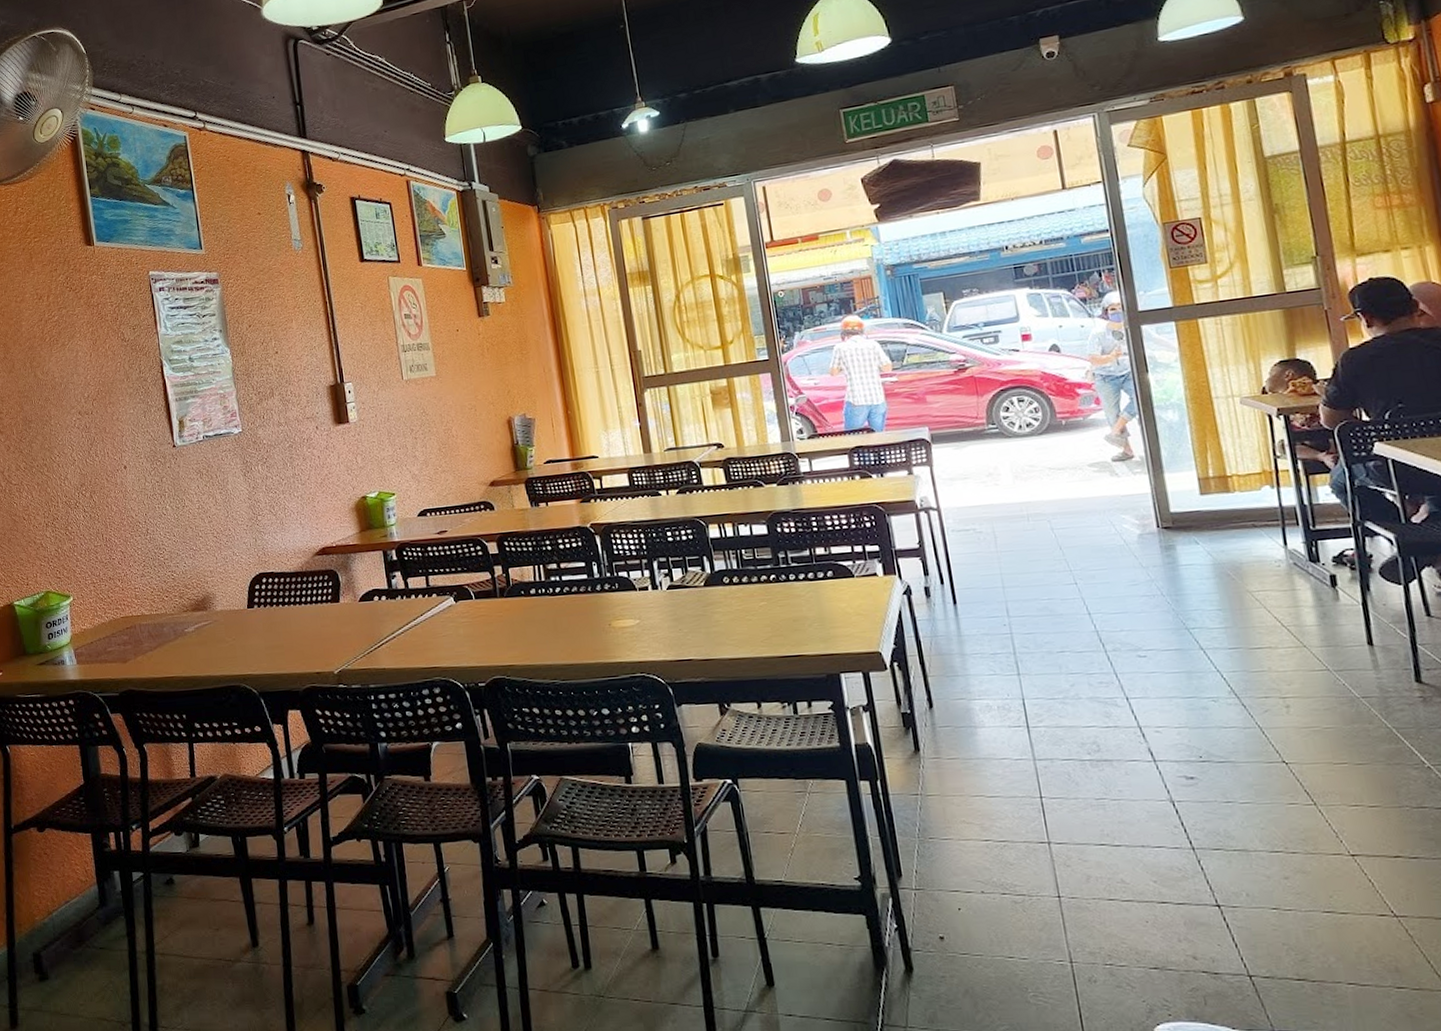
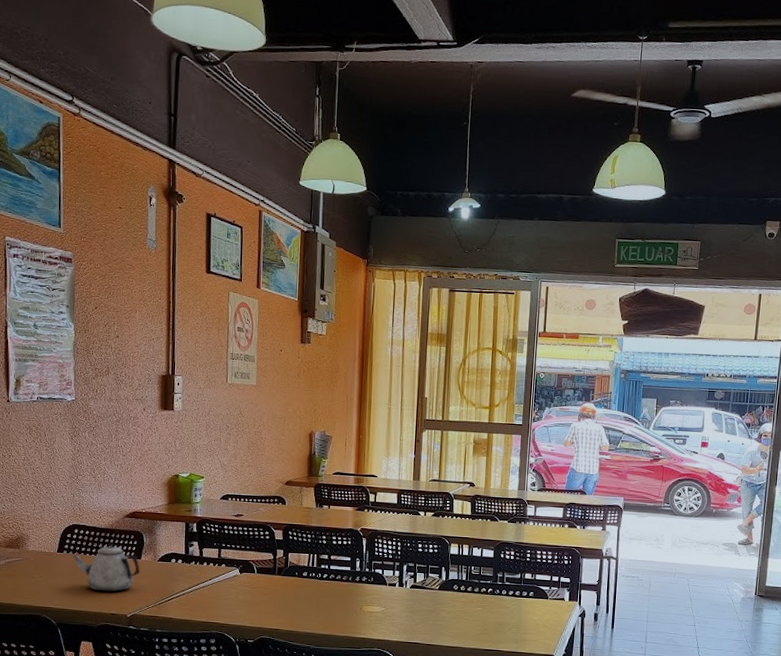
teapot: none [265,588,341,648] -> present [73,543,140,592]

